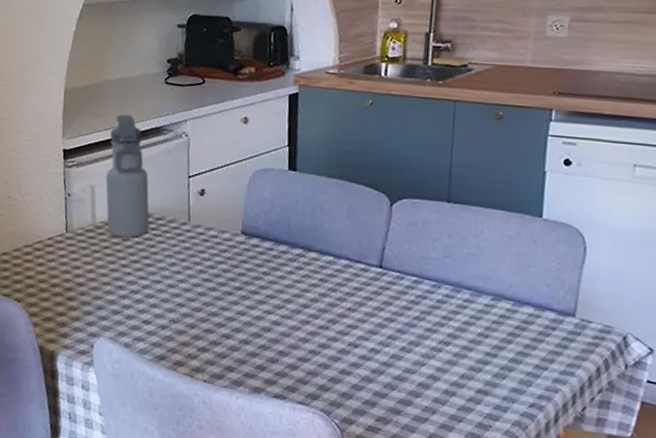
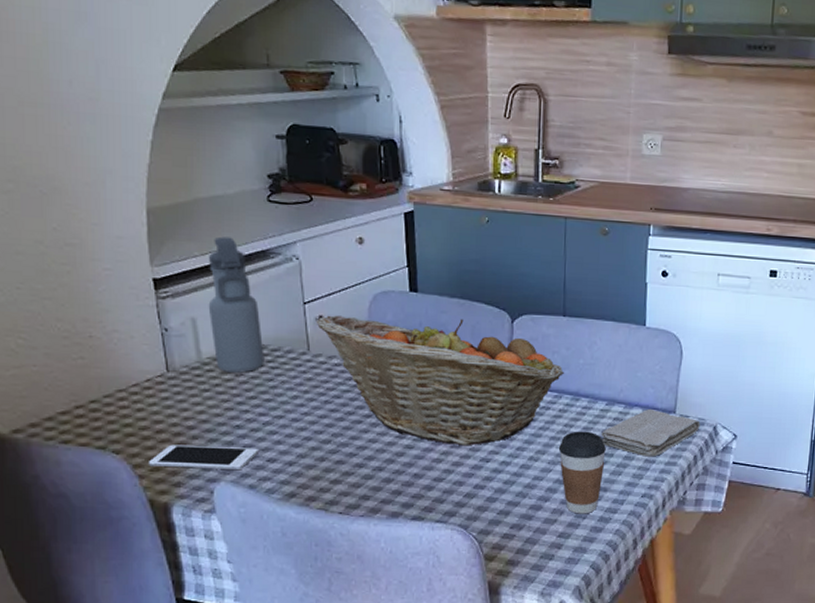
cell phone: none [42,298,136,328] -> present [148,444,258,471]
fruit basket: none [198,189,445,329] -> present [316,315,564,446]
coffee cup: none [434,325,489,417] -> present [558,431,606,514]
washcloth: none [484,308,607,363] -> present [601,408,701,457]

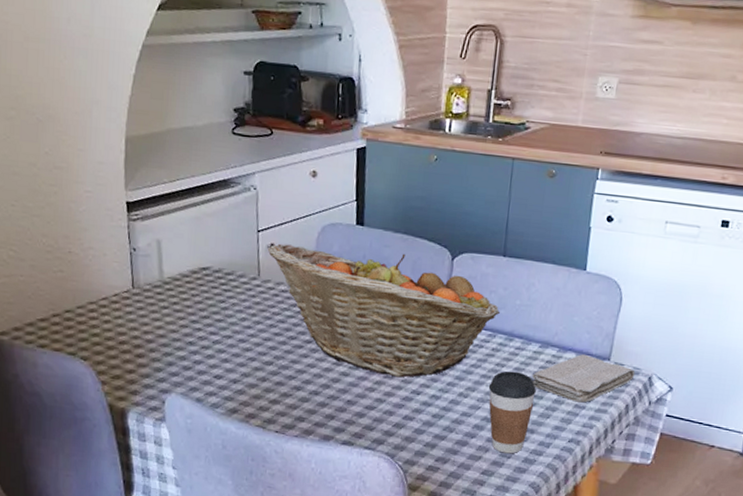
cell phone: present [148,444,258,471] -> none [110,355,207,384]
water bottle: present [208,236,264,373] -> none [172,165,219,294]

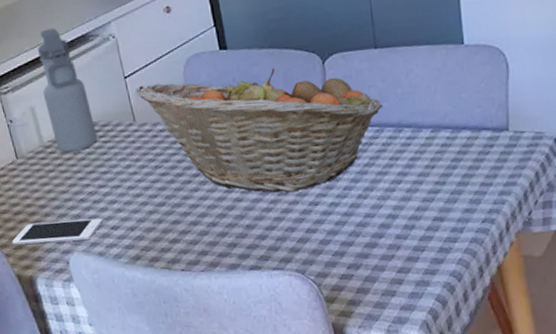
cell phone: none [110,355,207,384] -> present [11,218,103,245]
water bottle: none [172,165,219,294] -> present [37,28,97,152]
coffee cup: present [488,371,536,454] -> none [386,161,438,247]
washcloth: present [532,354,635,403] -> none [430,129,539,180]

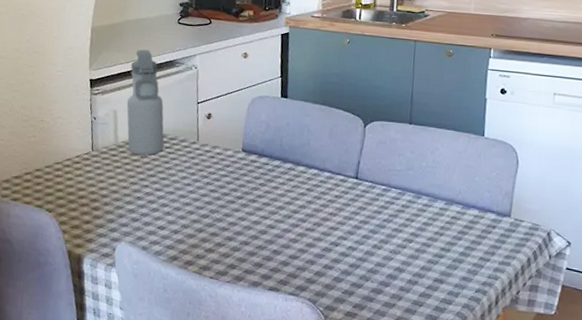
cell phone: present [11,218,103,245] -> none [70,208,152,234]
fruit basket: present [137,67,383,193] -> none [205,113,408,231]

